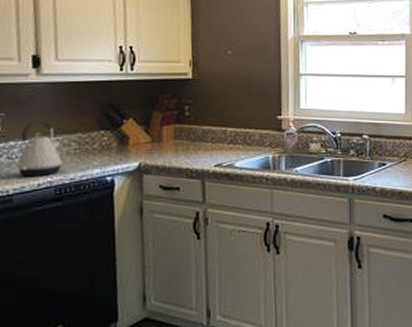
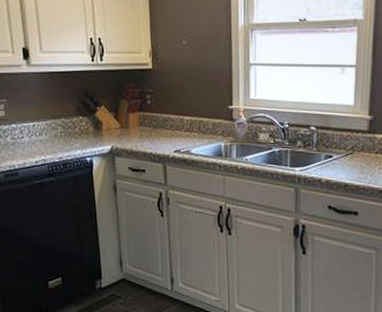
kettle: present [17,120,63,176] -> none [19,106,53,155]

